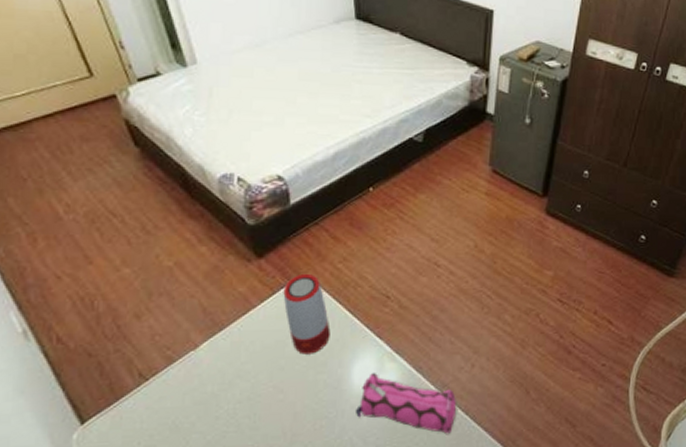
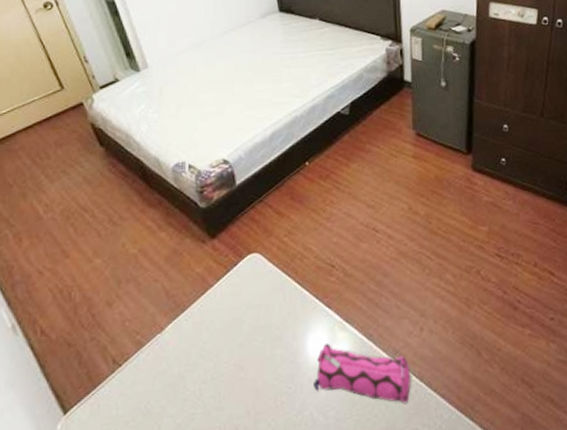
speaker: present [283,273,331,355] -> none [236,249,283,330]

